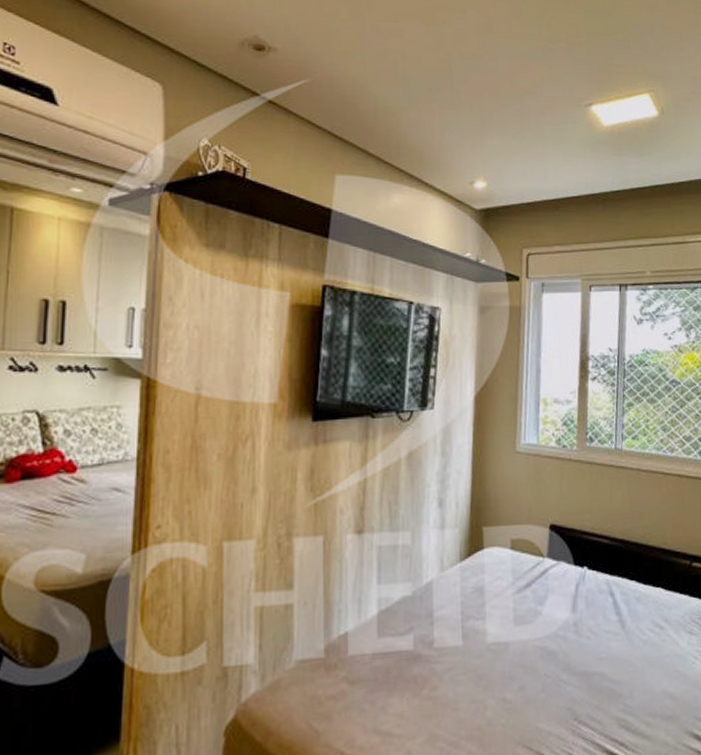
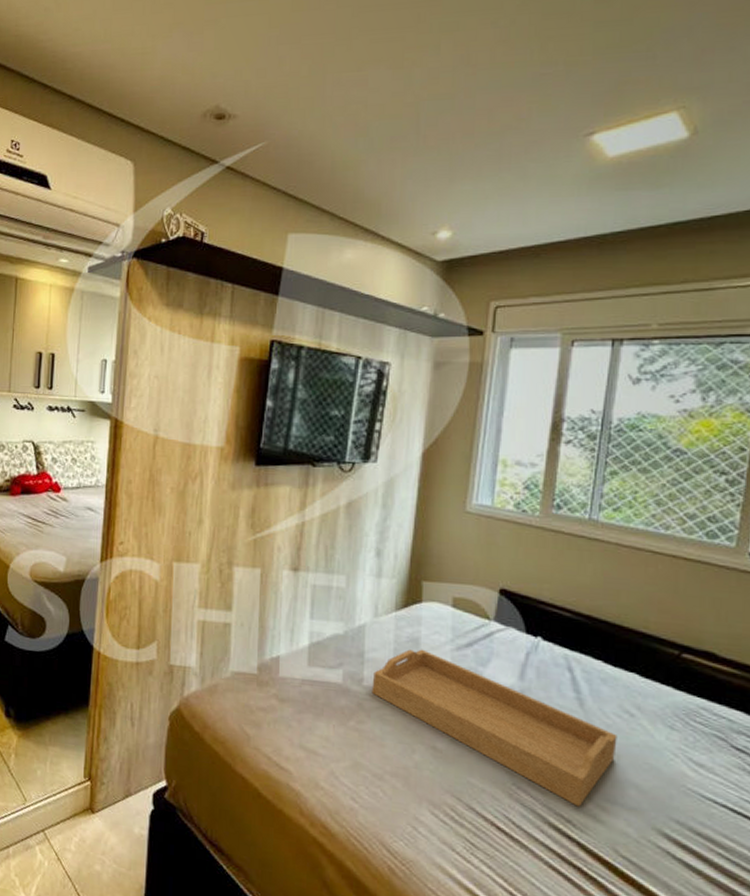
serving tray: none [442,597,653,728] -> present [371,649,617,807]

